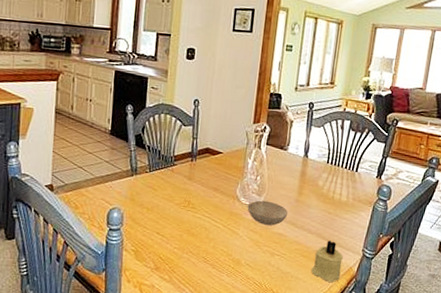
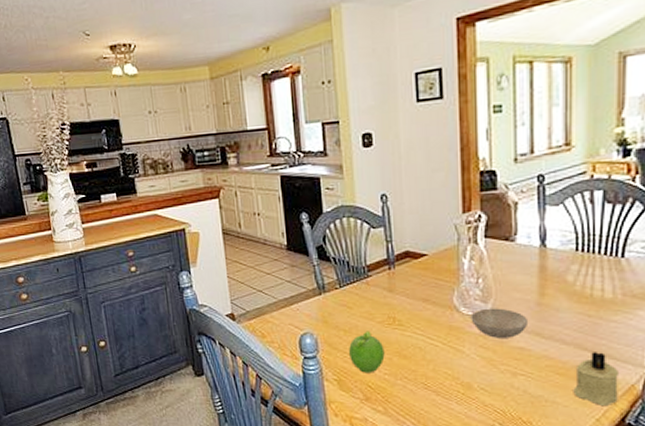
fruit: none [148,210,178,247] -> present [349,331,385,373]

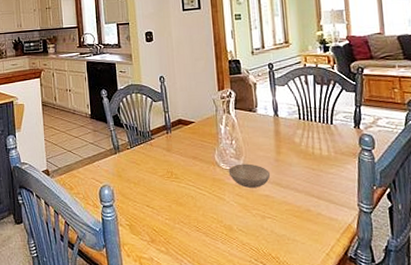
fruit: present [349,331,385,373] -> none [138,183,166,219]
candle: present [573,352,618,405] -> none [307,198,340,242]

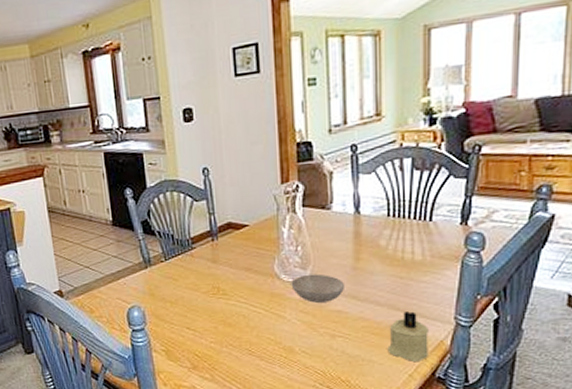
candle: none [307,198,340,242] -> present [387,311,428,361]

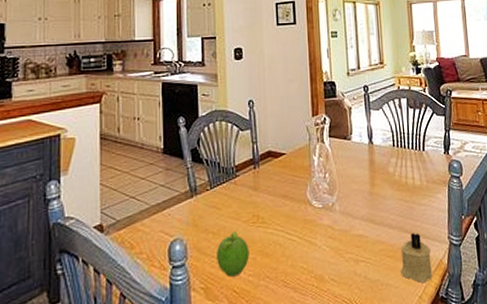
fruit: none [176,301,211,343] -> present [217,231,249,277]
bowl: present [291,273,346,303] -> none [321,199,365,228]

